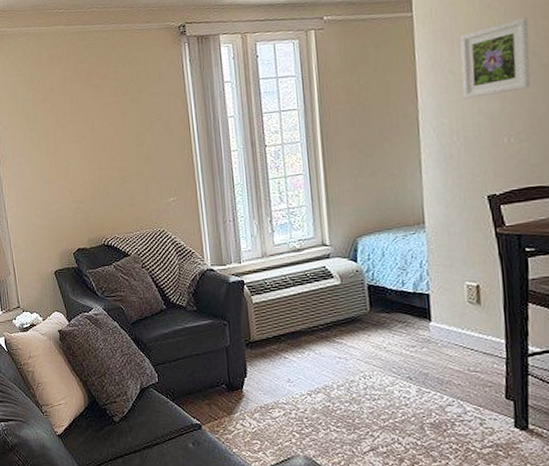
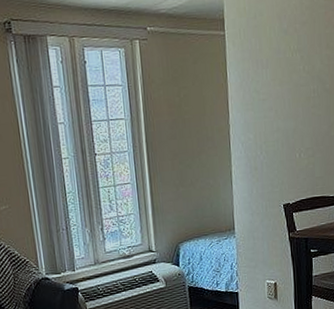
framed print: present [460,17,531,99] -> none [263,45,317,117]

